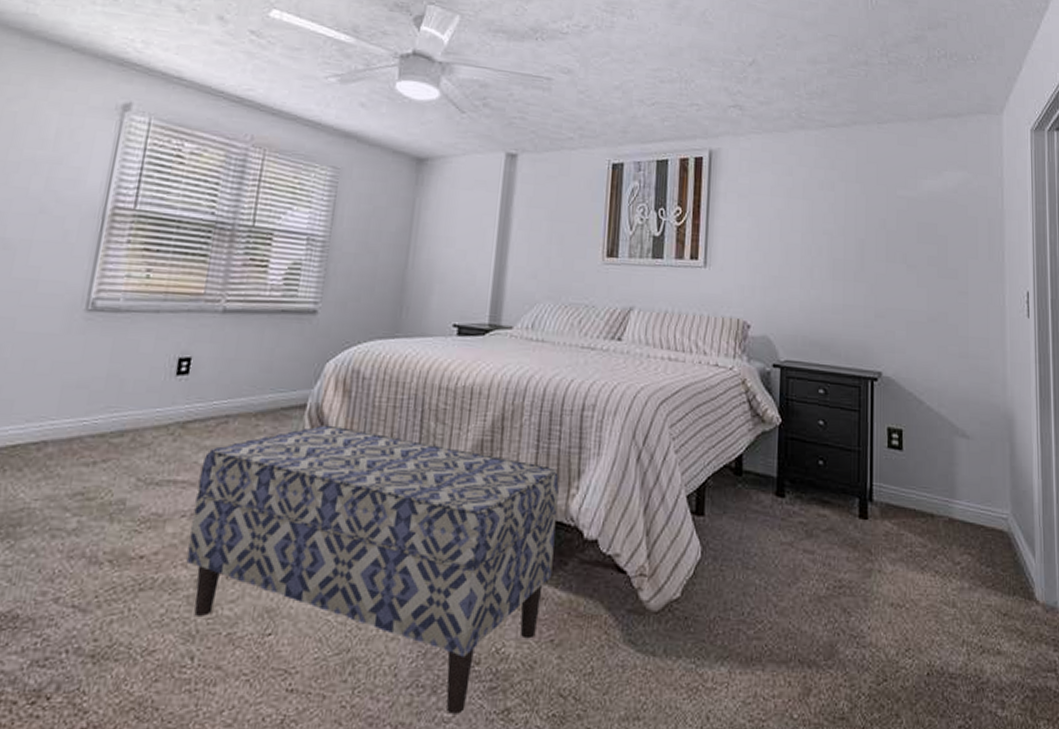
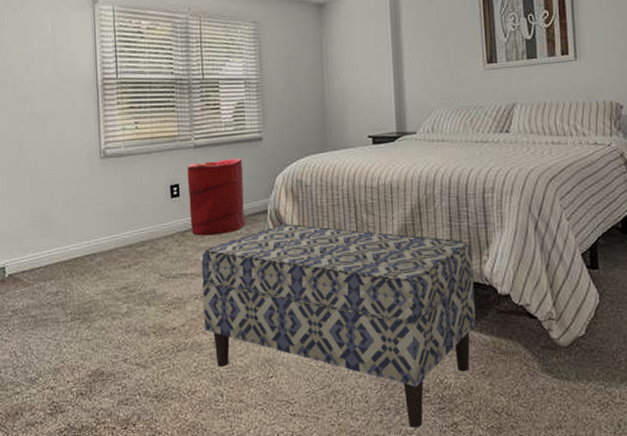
laundry hamper: none [196,332,286,431] -> present [187,158,246,236]

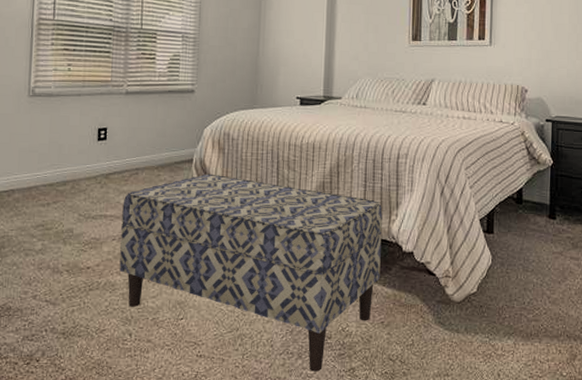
laundry hamper: present [187,158,246,236] -> none [115,107,173,180]

